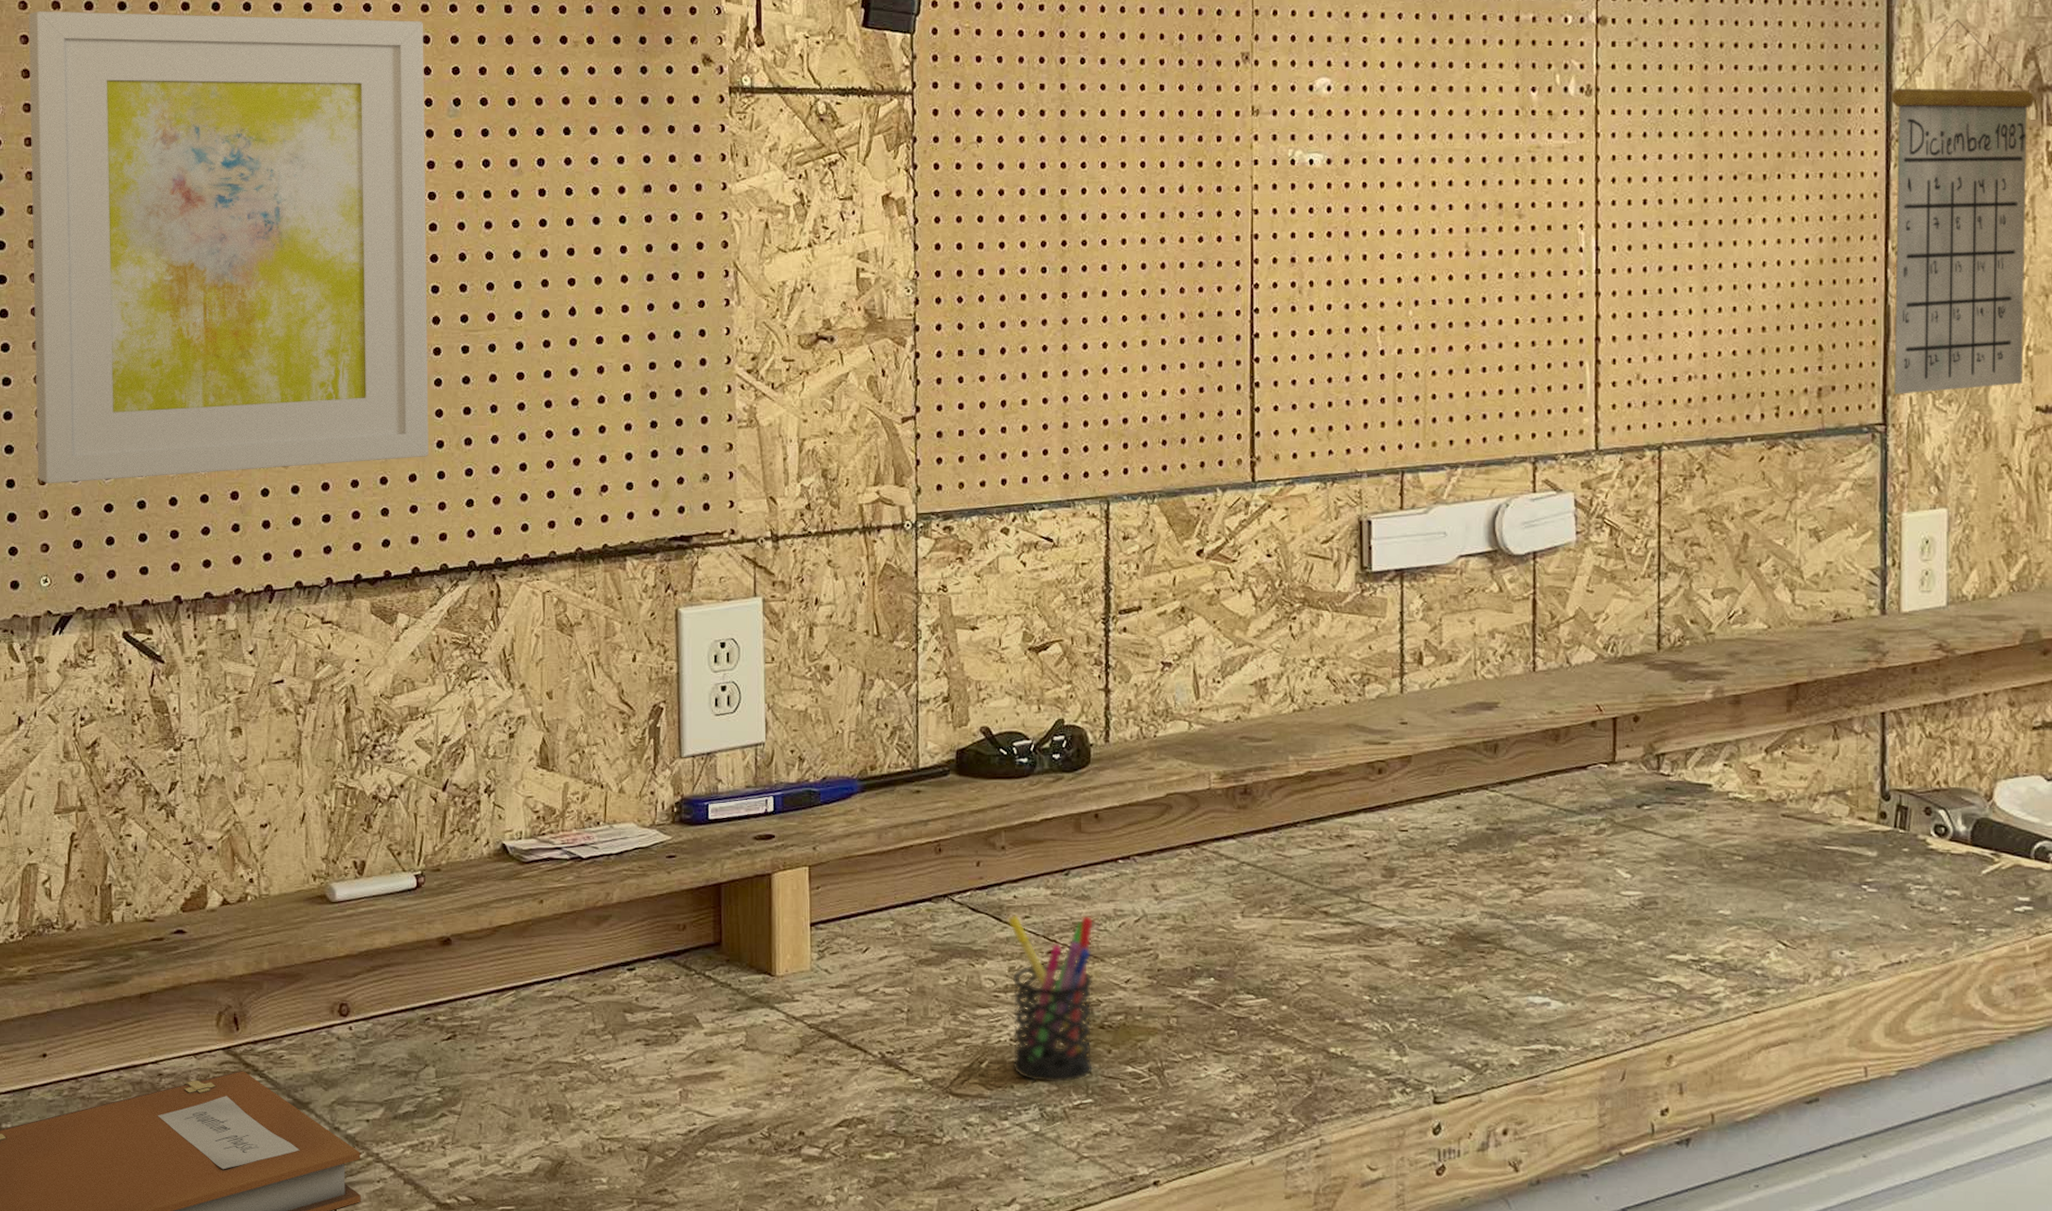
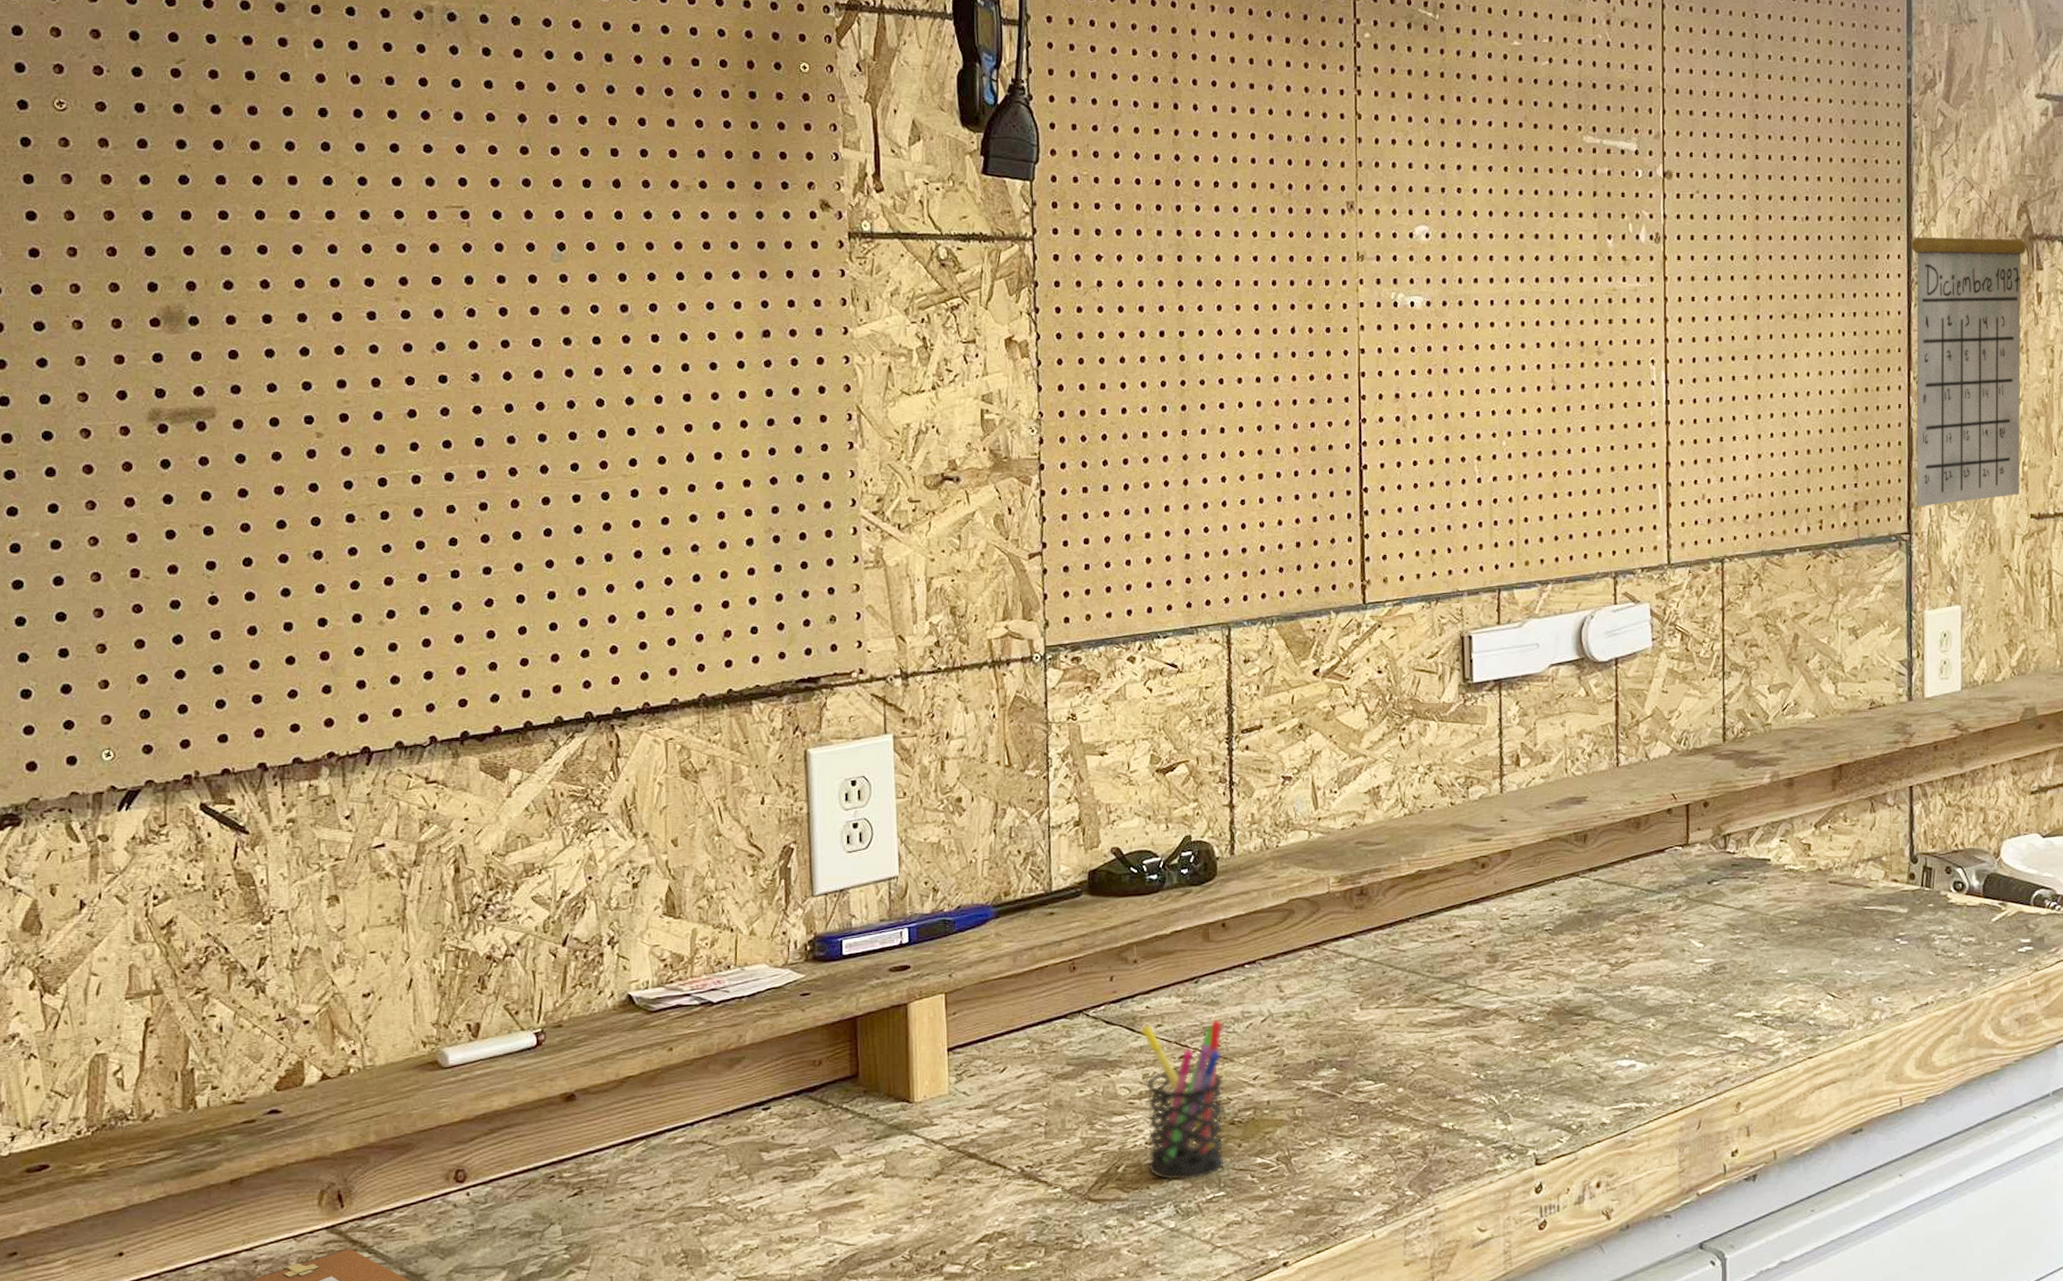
wall art: present [28,11,429,484] -> none [71,149,539,652]

